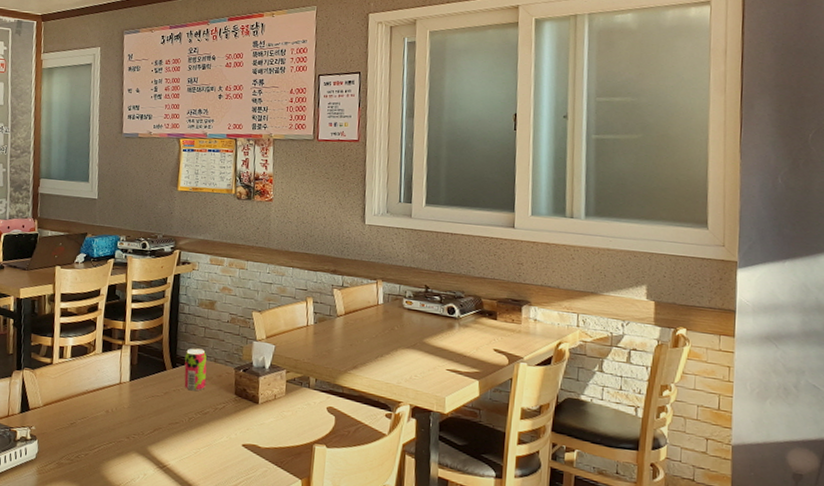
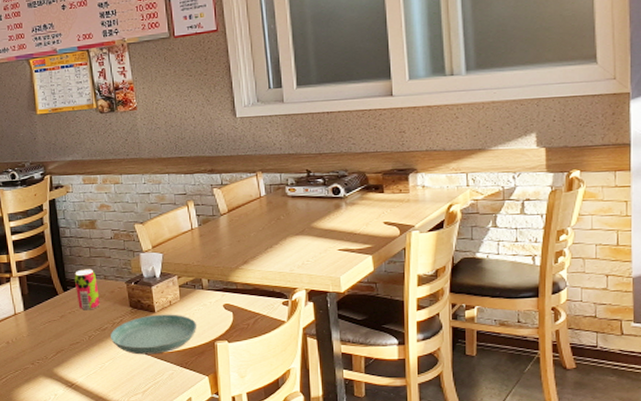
saucer: none [210,406,299,448] -> present [111,314,197,355]

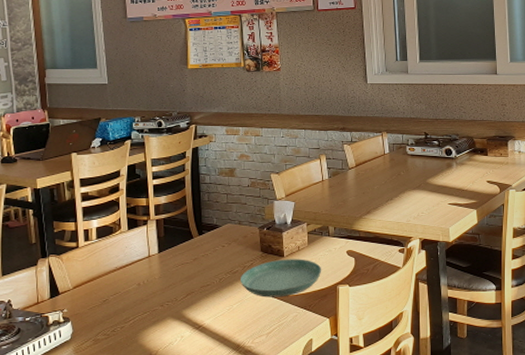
beverage can: present [74,269,100,310] -> none [210,214,233,254]

